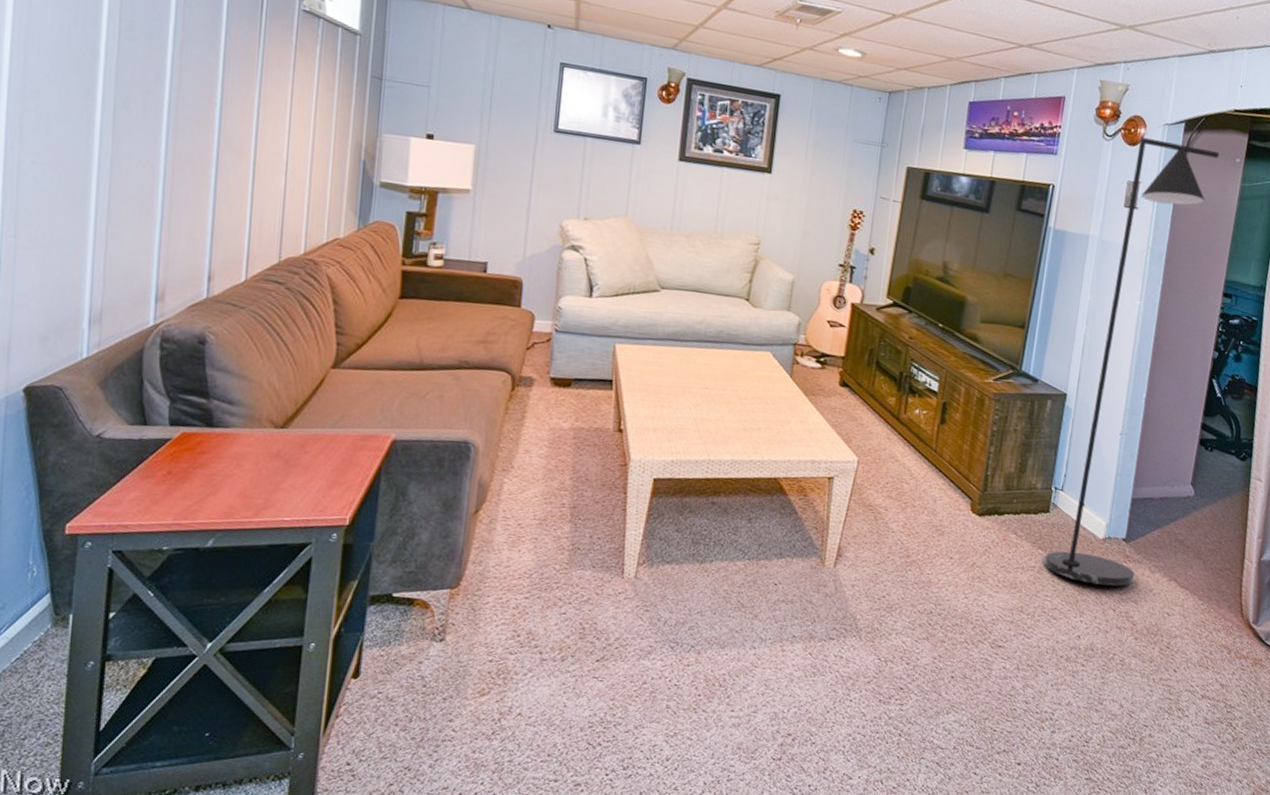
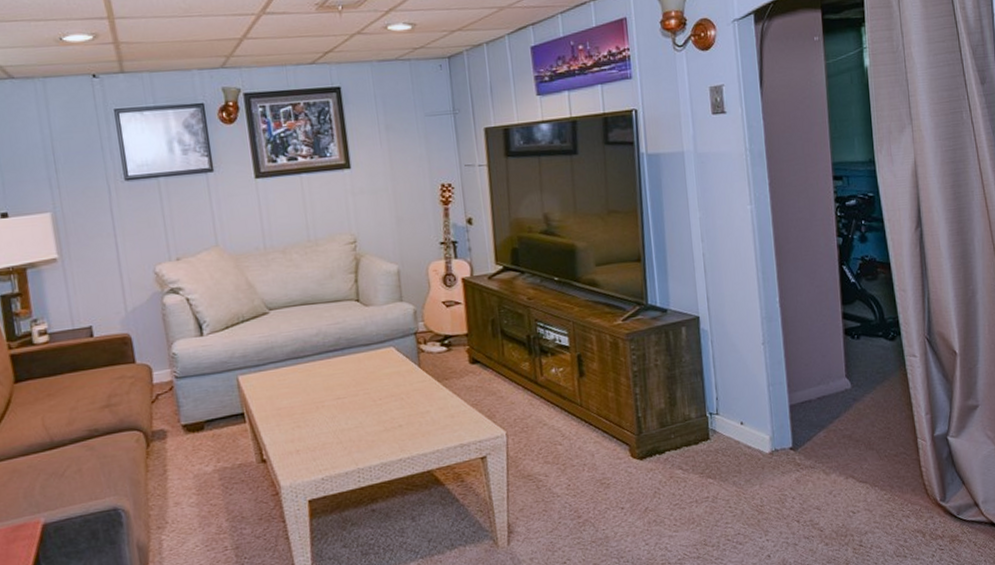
floor lamp: present [1044,136,1220,587] -> none [712,35,811,502]

